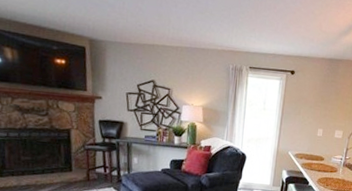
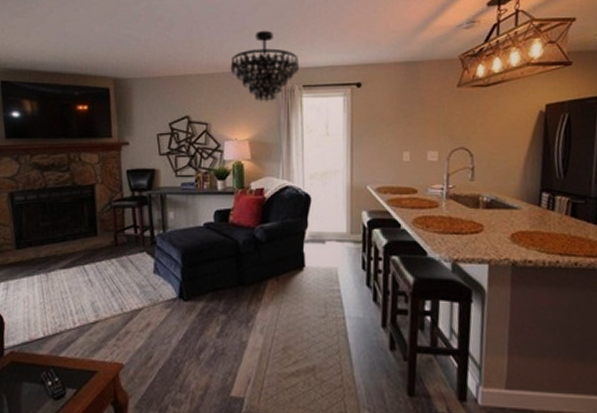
chandelier: none [192,14,249,77] -> present [230,30,300,102]

